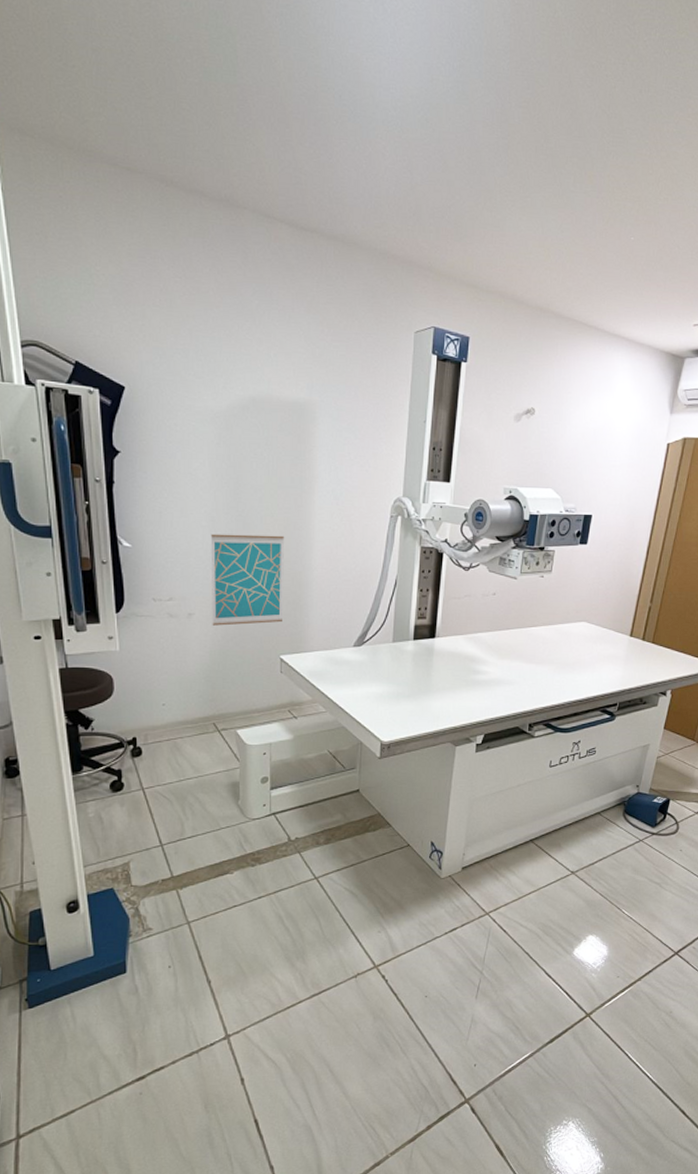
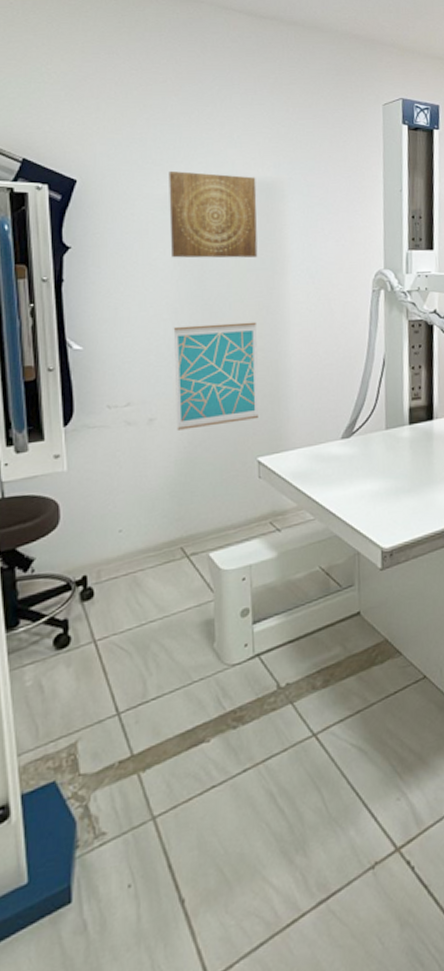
wall art: none [209,384,290,475] -> present [169,170,258,258]

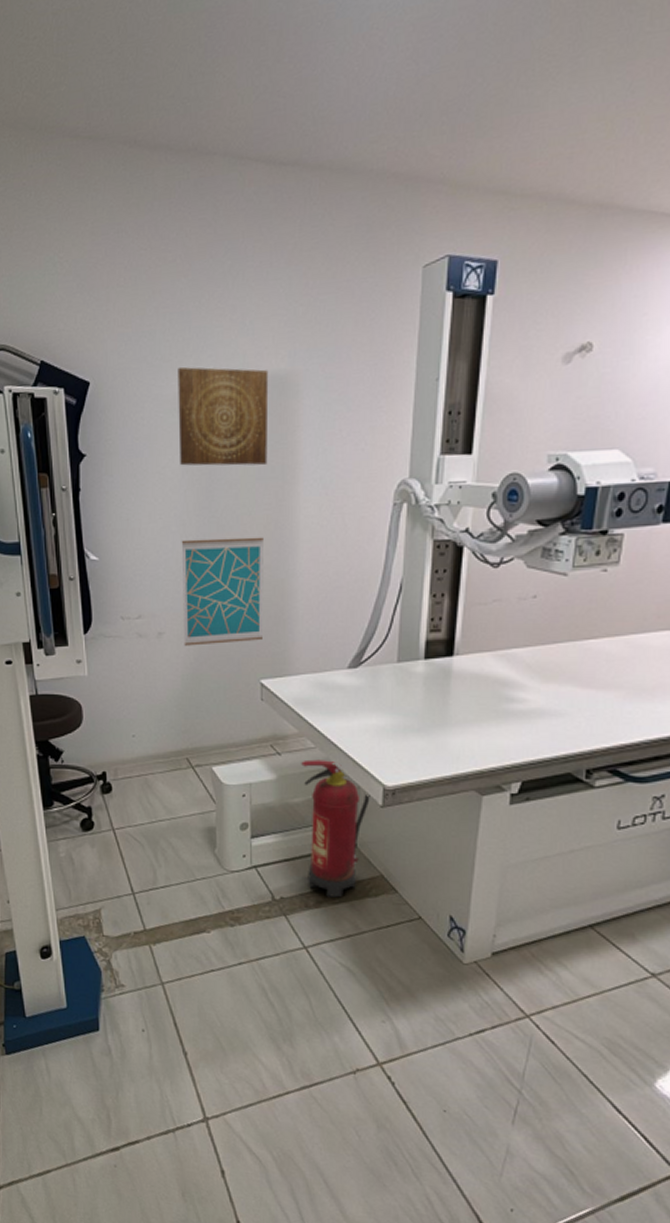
fire extinguisher: none [301,530,370,674] -> present [301,759,370,898]

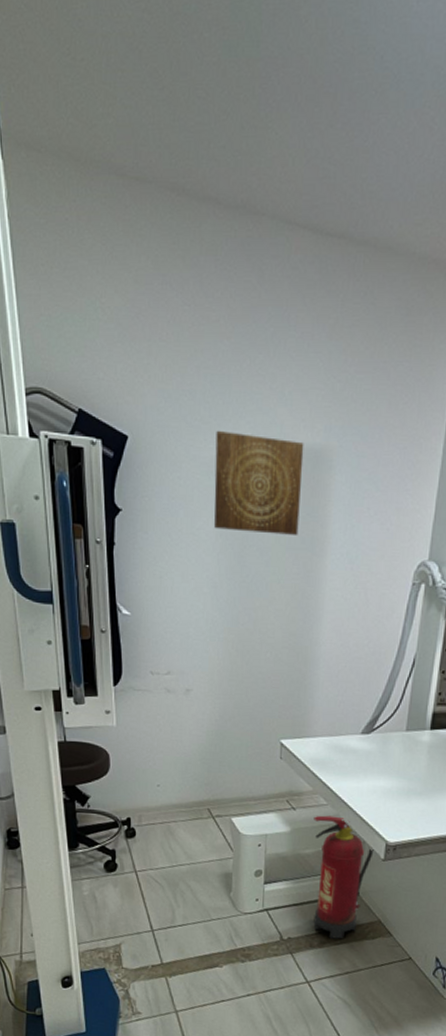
wall art: present [181,537,264,646] -> none [210,601,290,704]

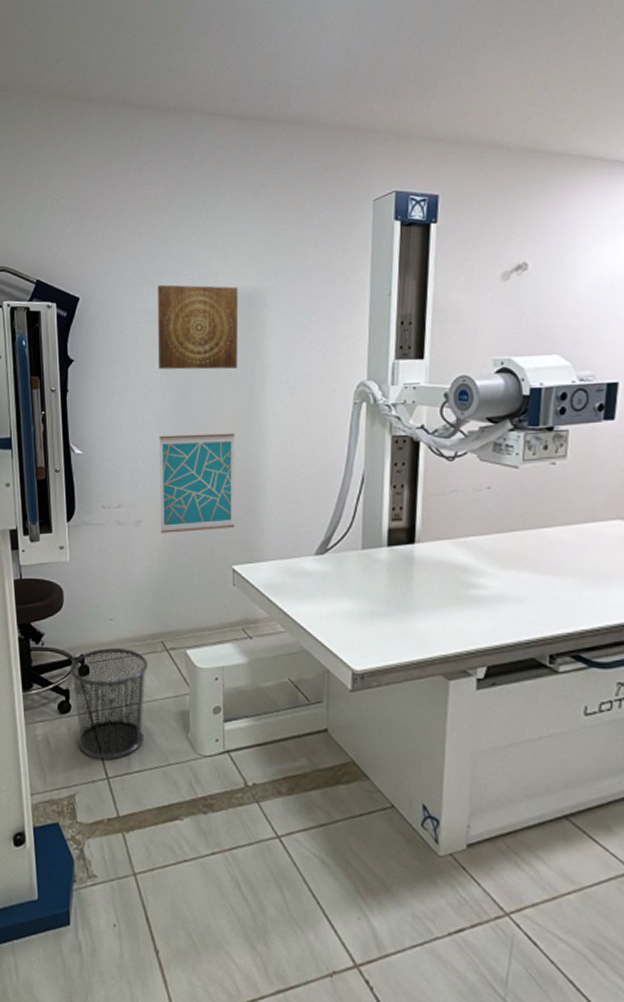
waste bin: none [116,812,194,914] -> present [70,648,148,759]
wall art: none [210,601,290,704] -> present [159,433,235,533]
fire extinguisher: present [313,815,374,940] -> none [272,643,340,785]

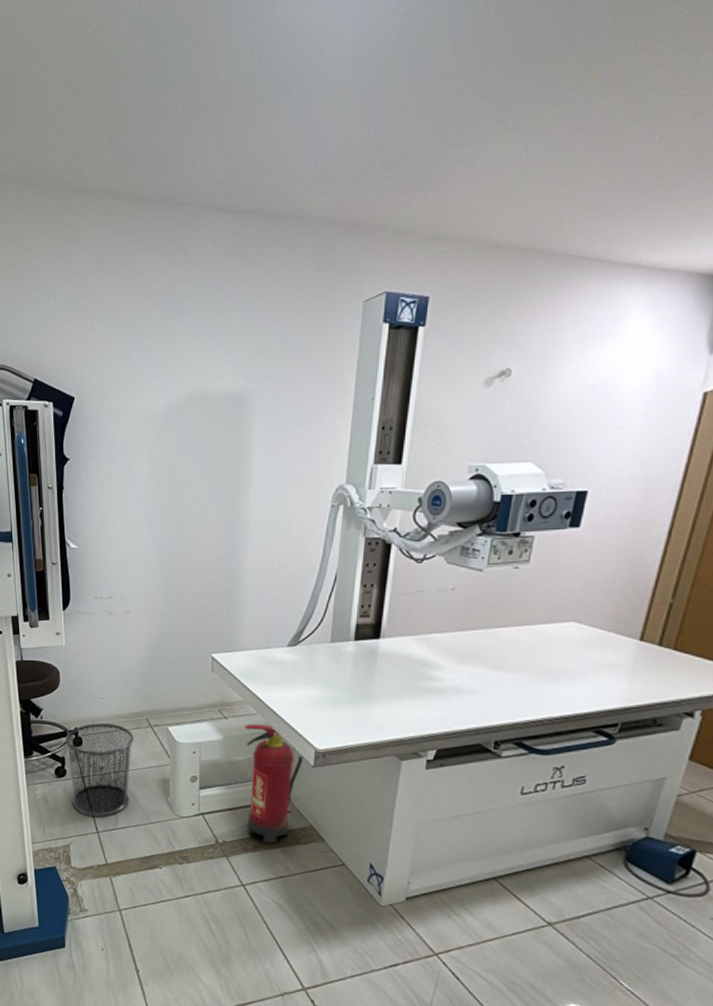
wall art: present [157,284,239,370] -> none [148,385,227,471]
wall art: present [159,433,235,533] -> none [147,531,218,623]
fire extinguisher: none [272,643,340,785] -> present [244,724,303,844]

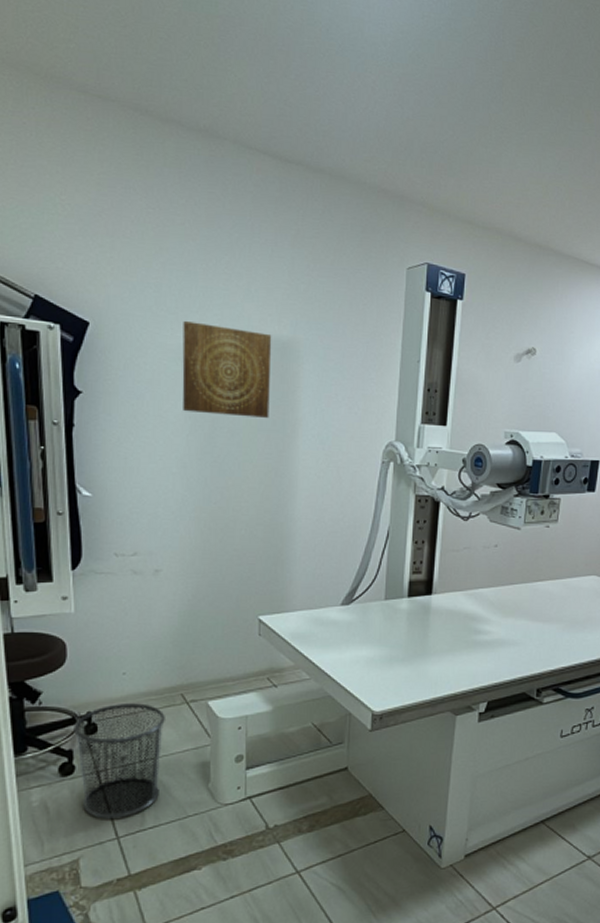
wall art: none [148,385,227,471] -> present [182,320,272,418]
fire extinguisher: present [244,724,303,844] -> none [297,690,360,820]

